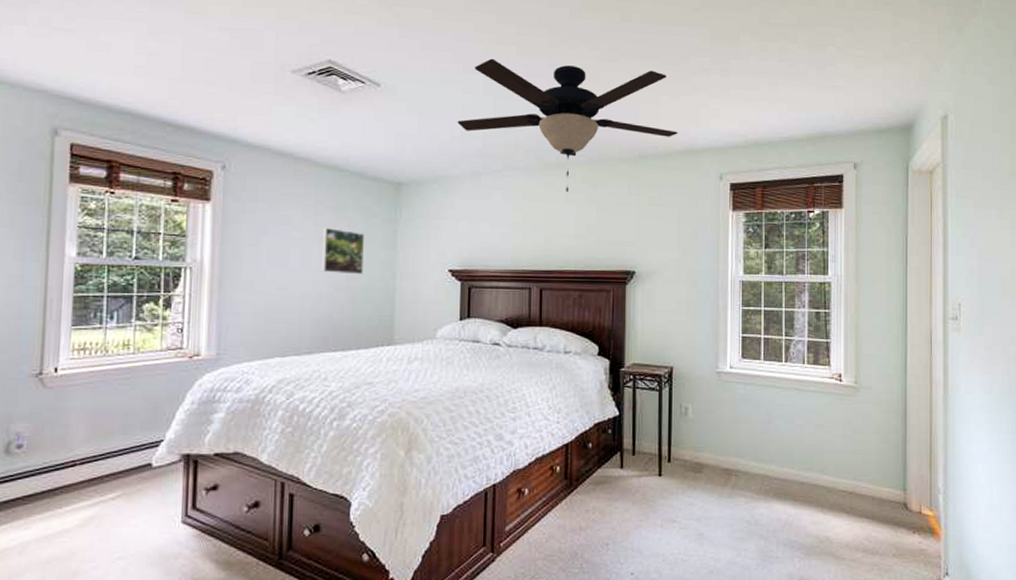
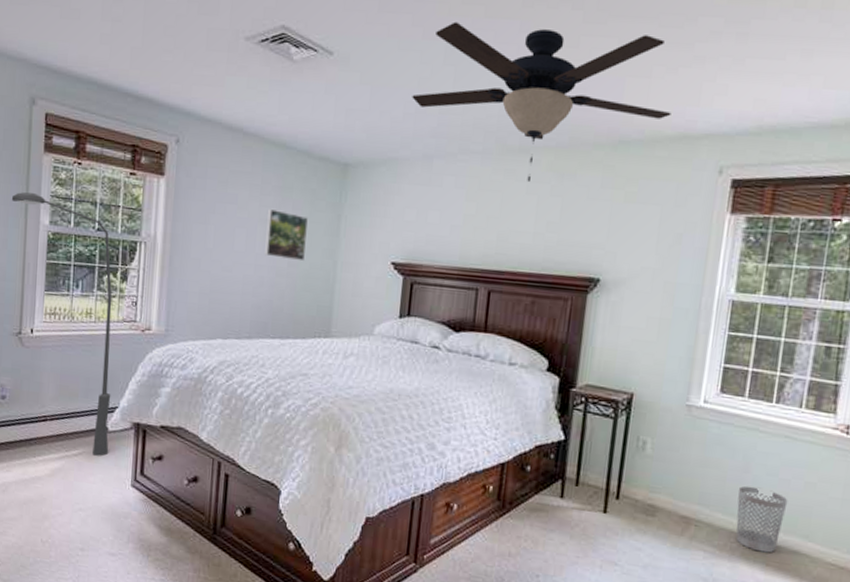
floor lamp: none [29,225,155,496] -> present [11,192,112,457]
wastebasket: none [765,435,804,490] -> present [736,486,788,553]

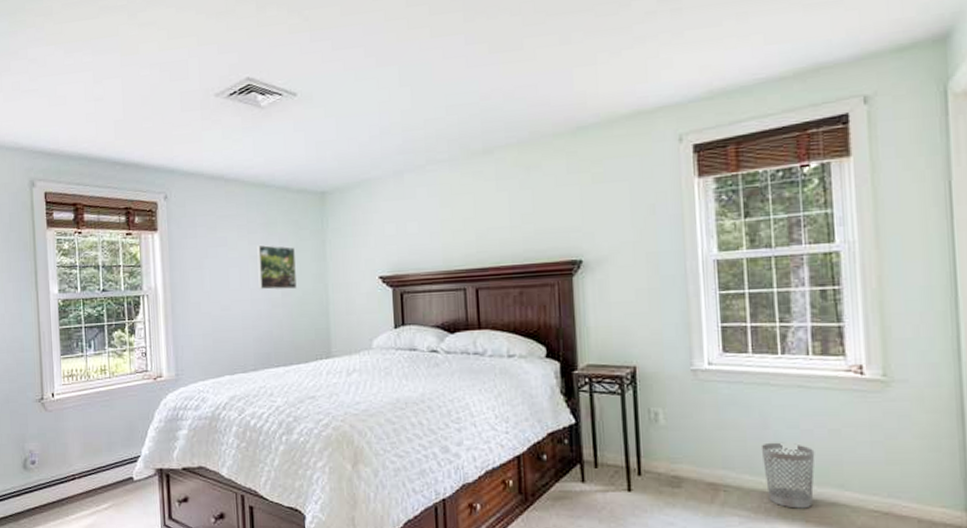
floor lamp: present [11,192,112,457] -> none [22,266,137,506]
ceiling fan: present [412,21,672,183] -> none [375,26,622,181]

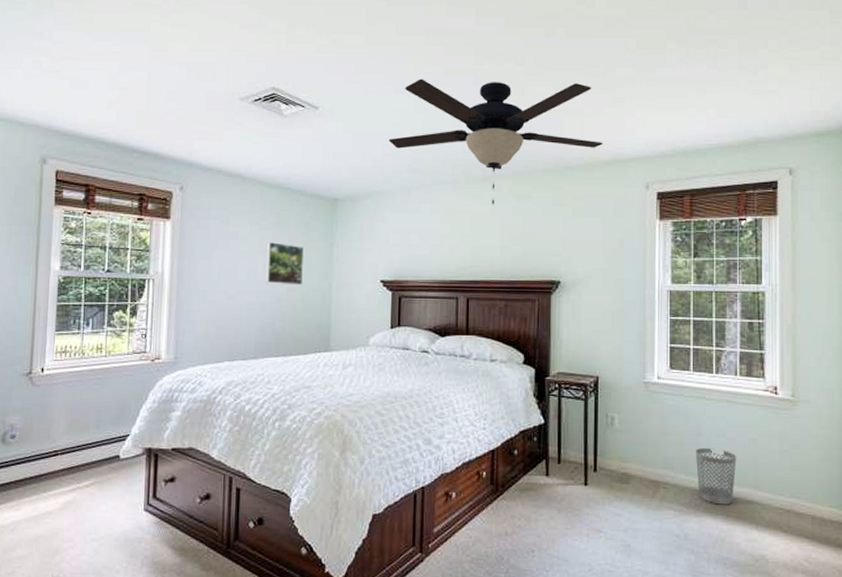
ceiling fan: none [375,26,622,181] -> present [389,78,603,205]

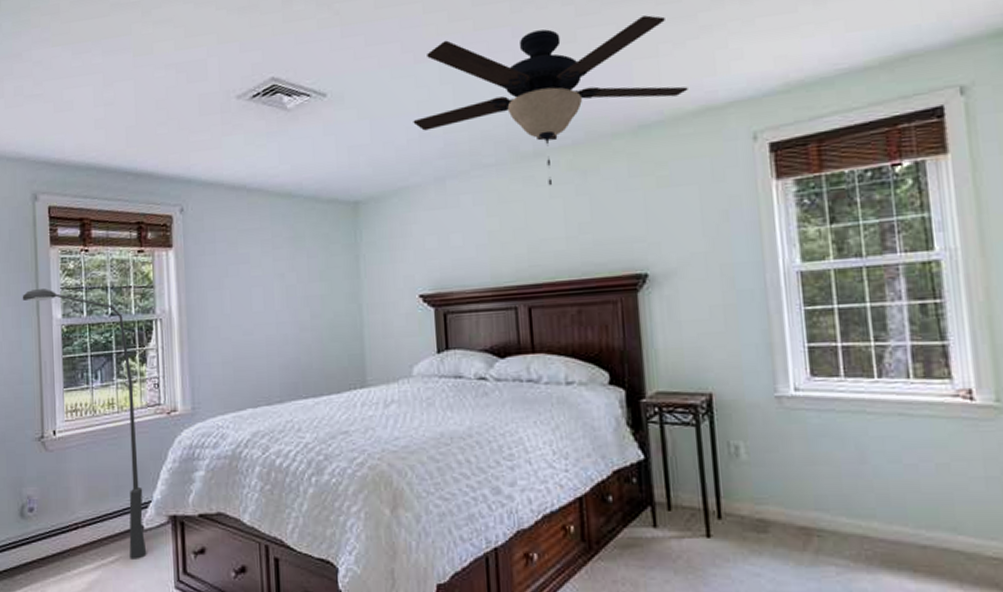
floor lamp: none [22,242,123,484] -> present [22,289,147,559]
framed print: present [266,242,304,286] -> none [283,261,327,312]
wastebasket: present [695,447,737,505] -> none [858,479,922,556]

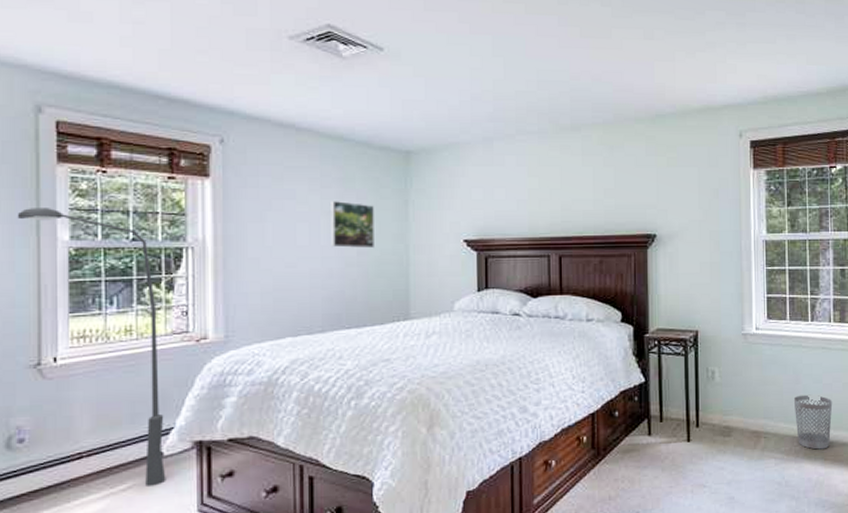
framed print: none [283,261,327,312] -> present [331,201,374,249]
ceiling fan: present [413,15,688,186] -> none [466,18,695,156]
wastebasket: none [858,479,922,556] -> present [793,394,833,450]

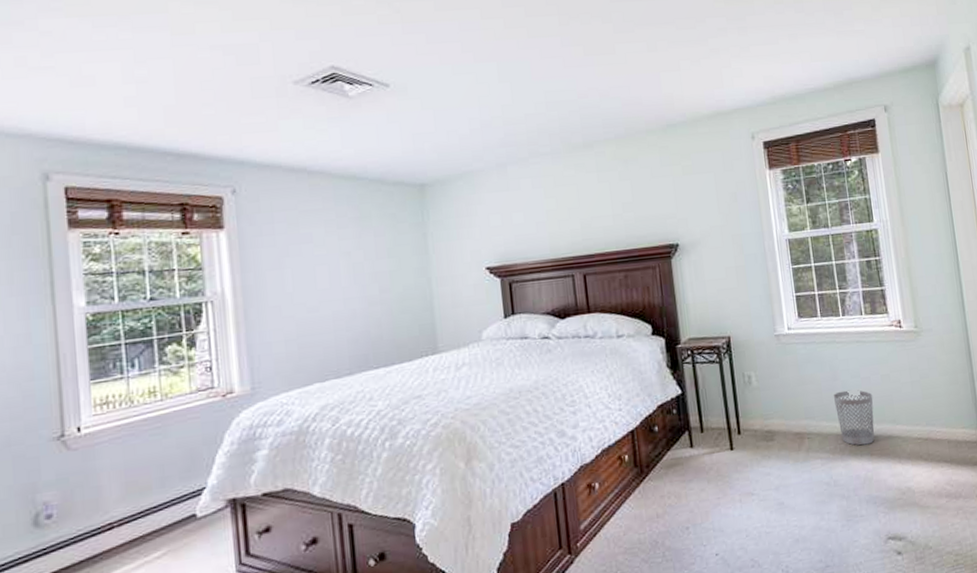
floor lamp: present [17,208,166,486] -> none [30,275,202,551]
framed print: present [331,201,374,249] -> none [348,240,396,288]

